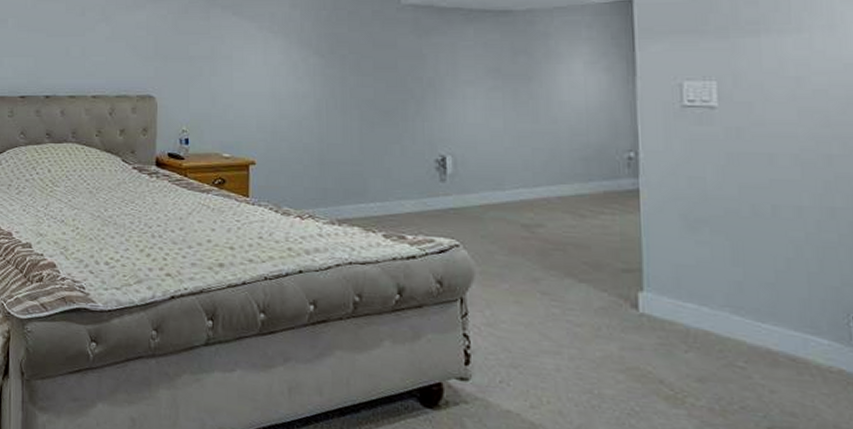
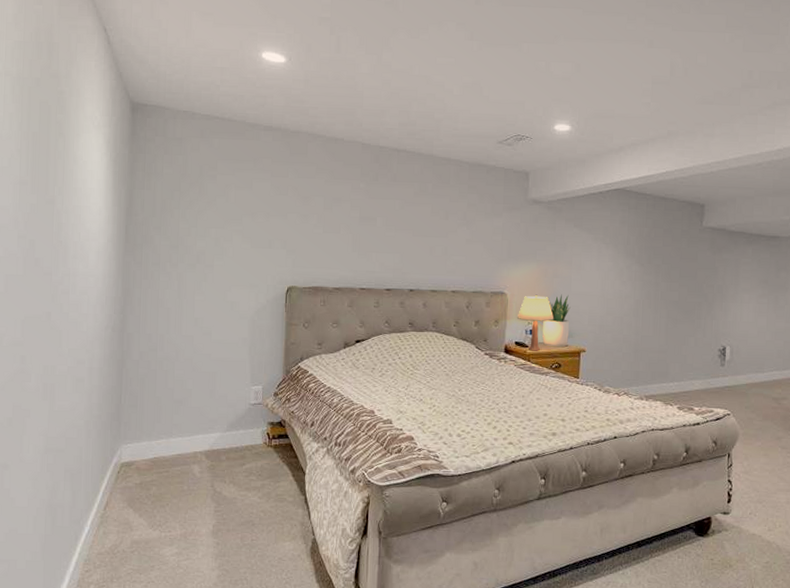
table lamp: none [168,96,214,164] -> present [516,294,554,351]
planter: none [201,95,234,160] -> present [542,294,571,348]

